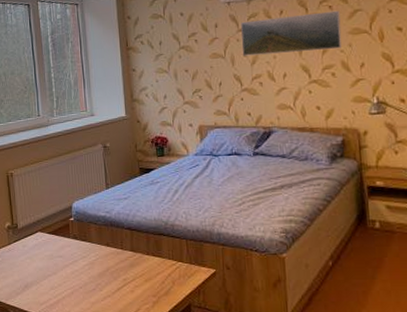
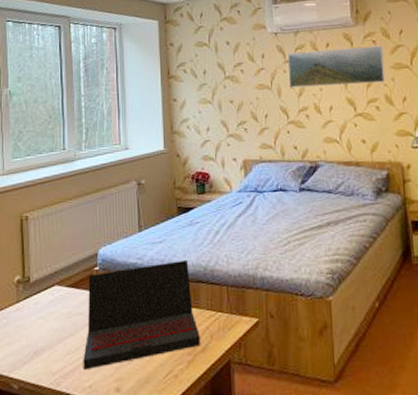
laptop: none [64,215,163,303] -> present [83,260,200,371]

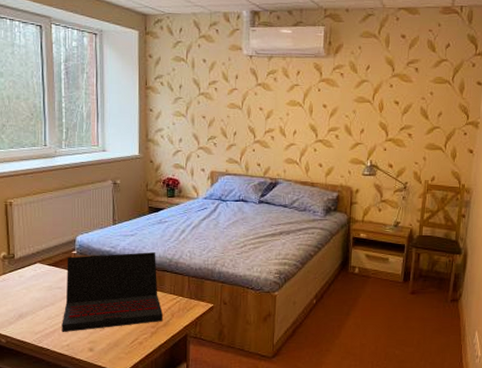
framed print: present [288,45,385,88] -> none [258,76,349,114]

